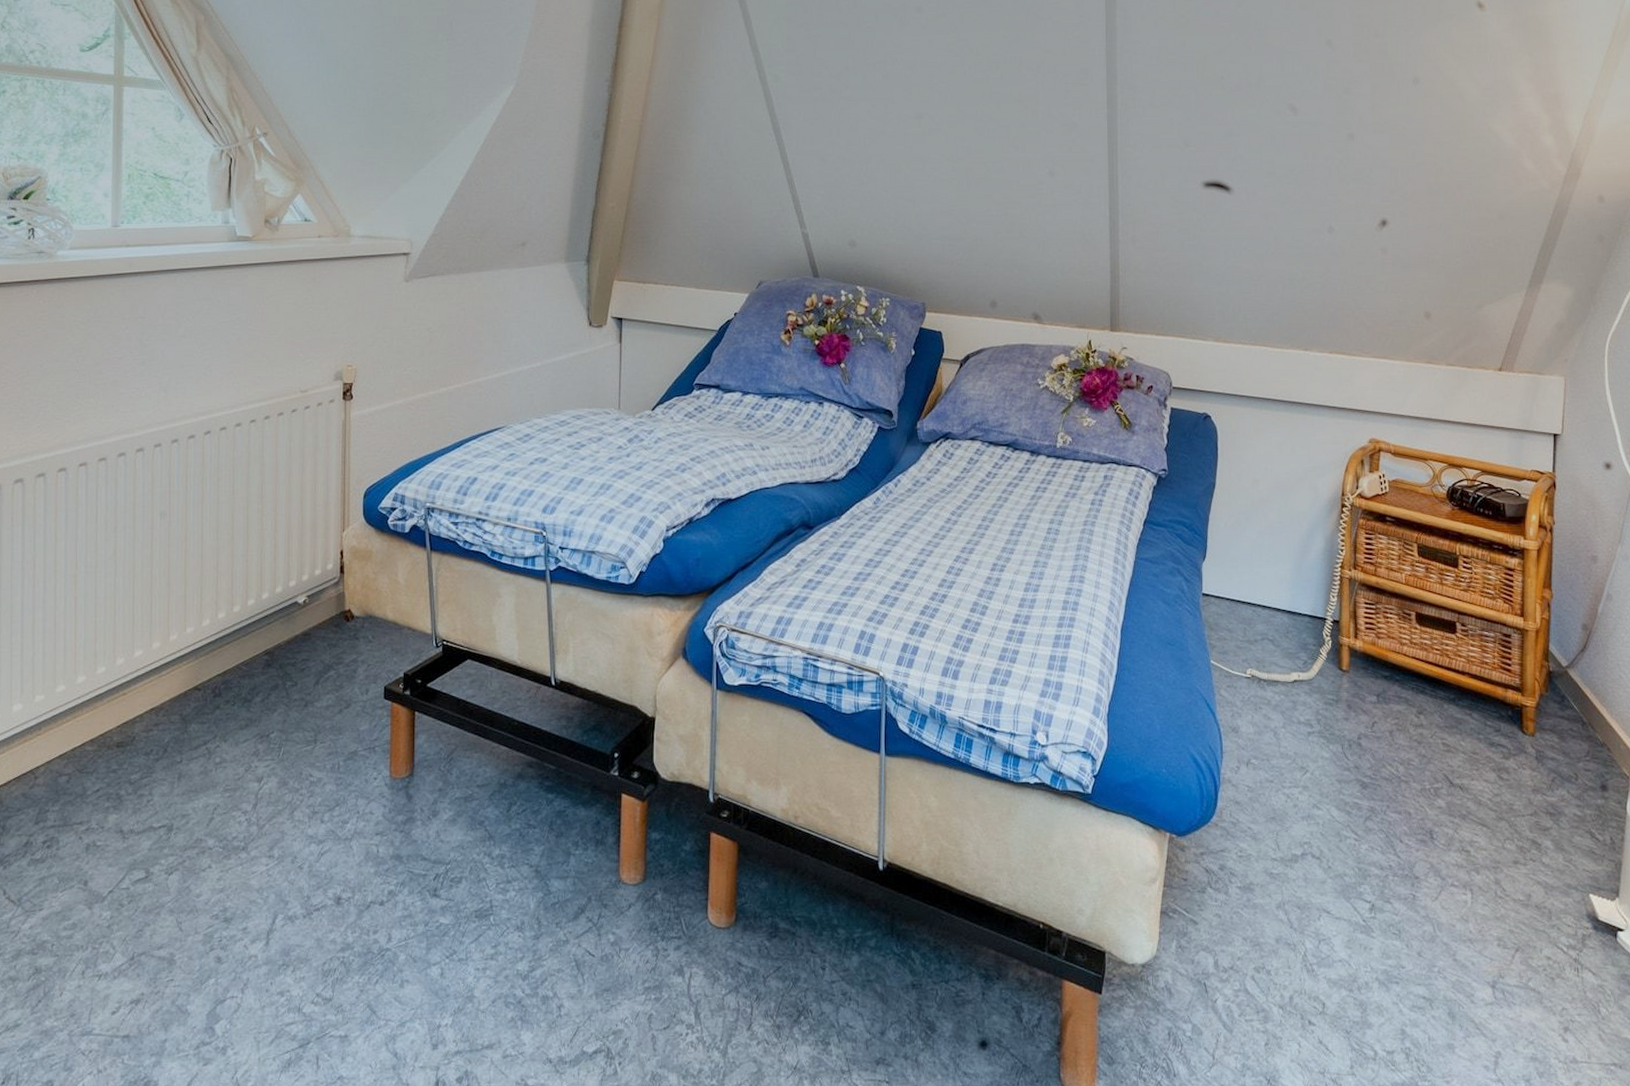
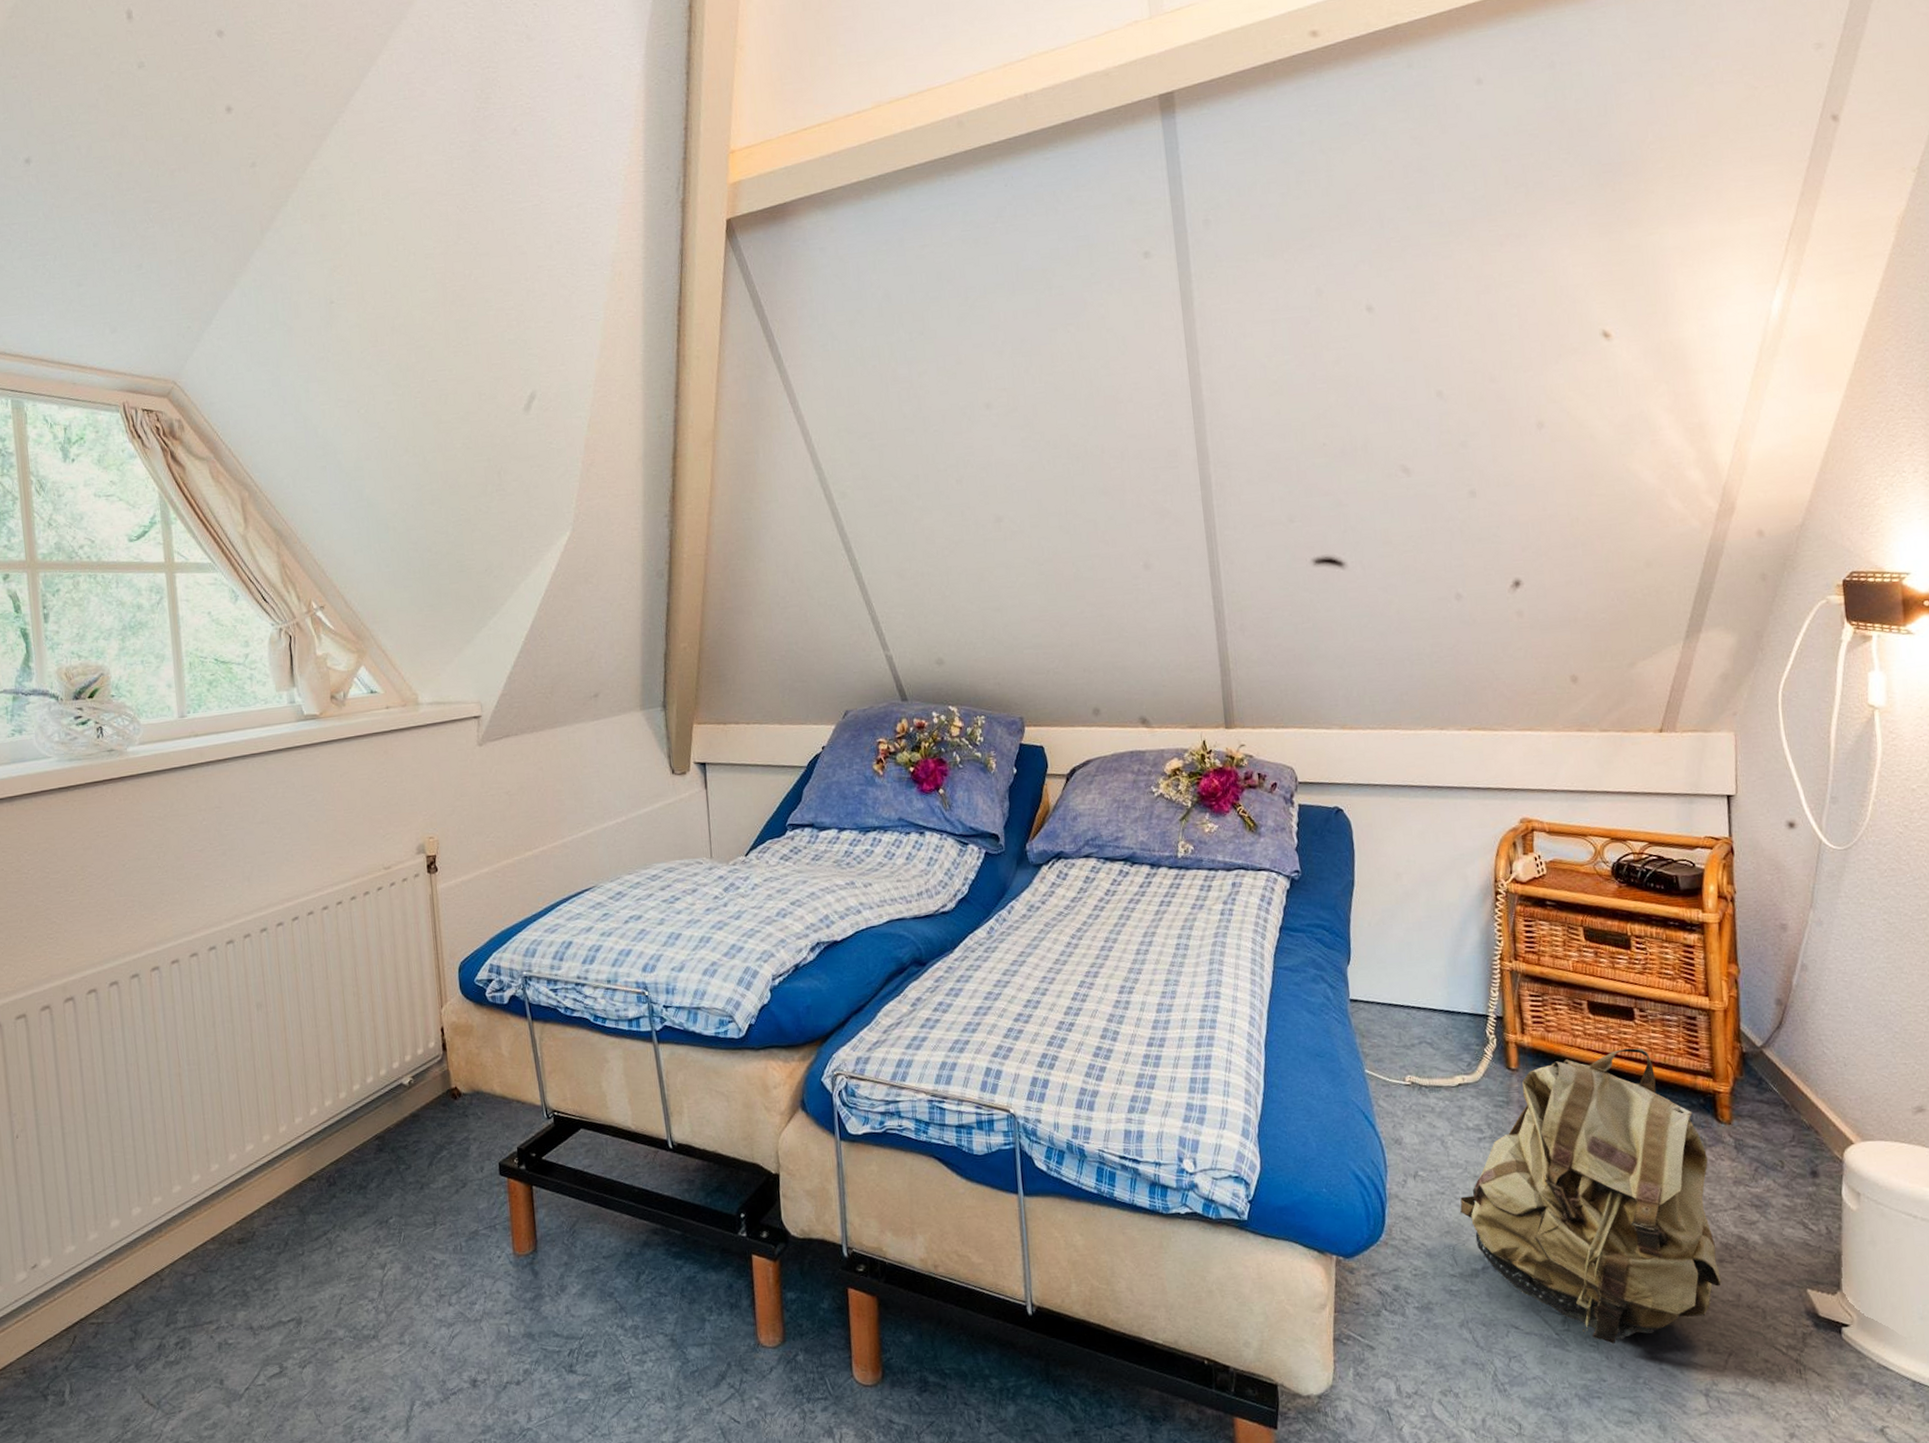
backpack: none [1286,659,1514,933] -> present [1460,1048,1721,1344]

